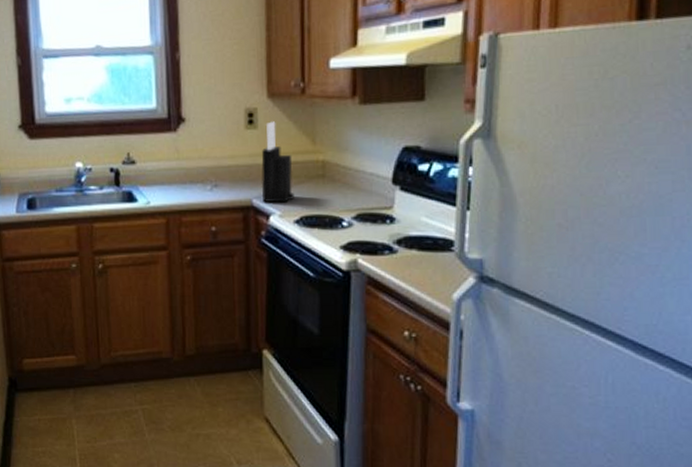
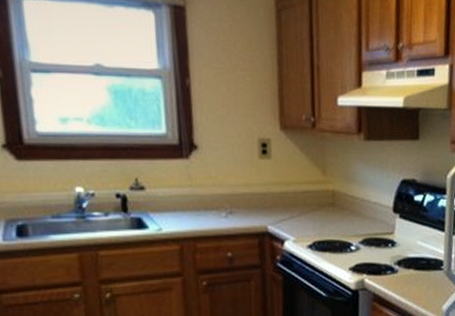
knife block: present [261,121,294,203] -> none [275,152,307,229]

